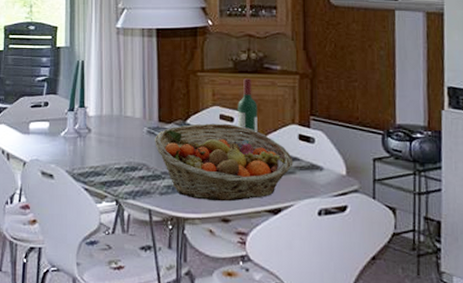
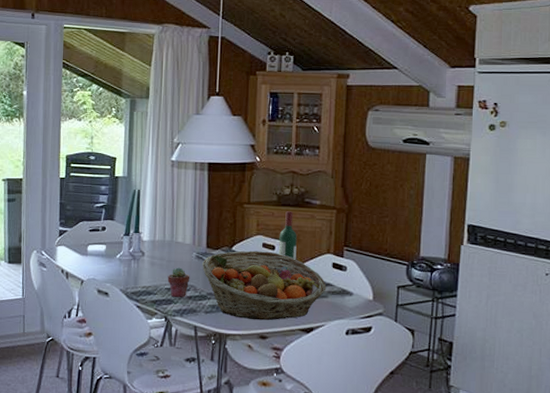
potted succulent: none [117,144,142,179] -> present [167,267,190,298]

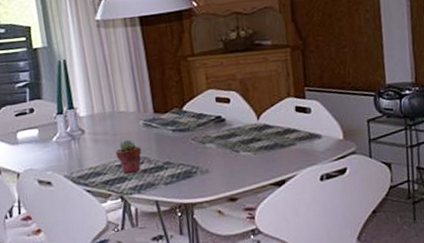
fruit basket: present [202,250,327,321] -> none [152,105,293,184]
wine bottle: present [279,211,297,261] -> none [232,57,255,113]

